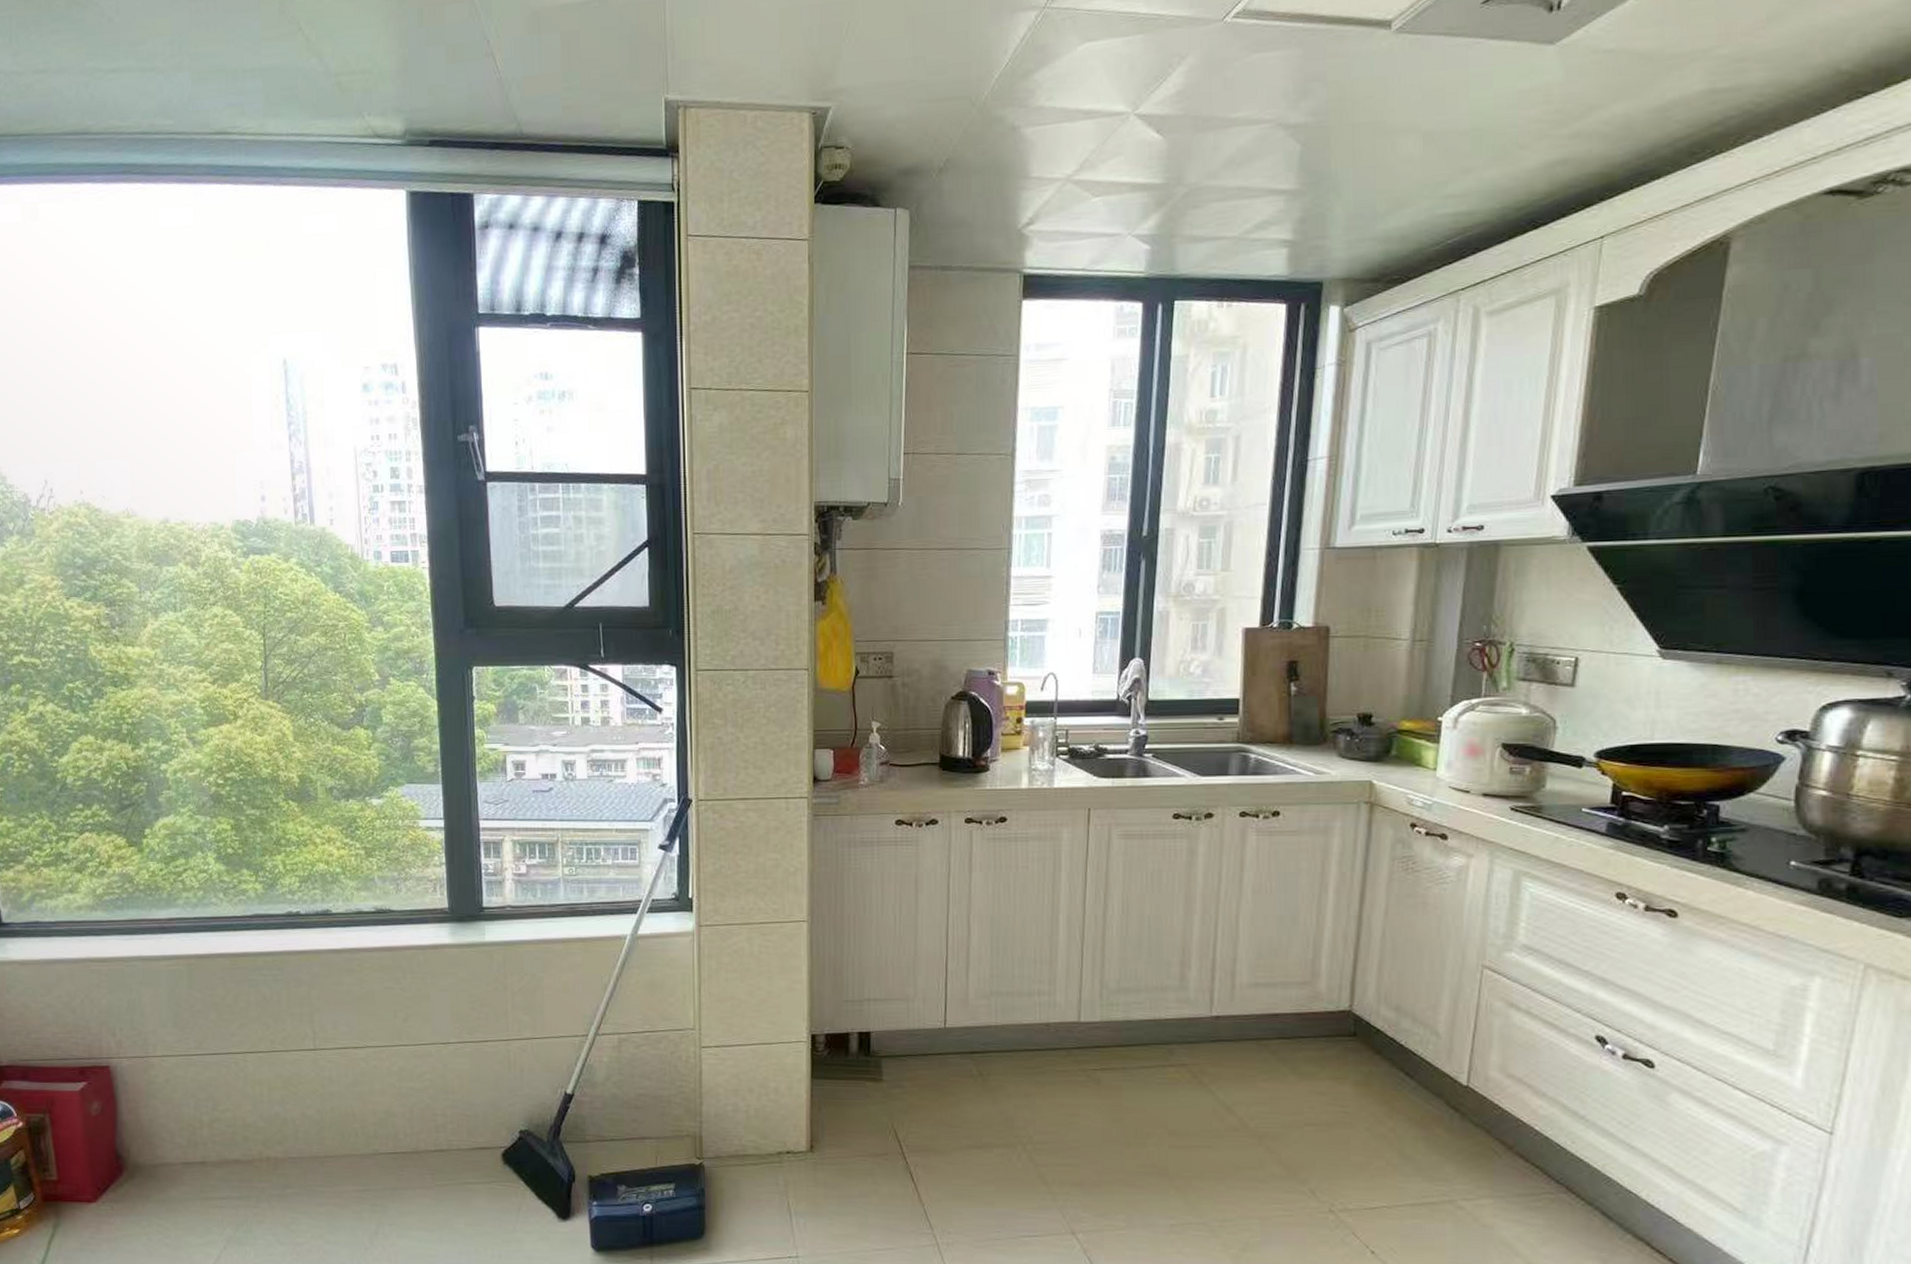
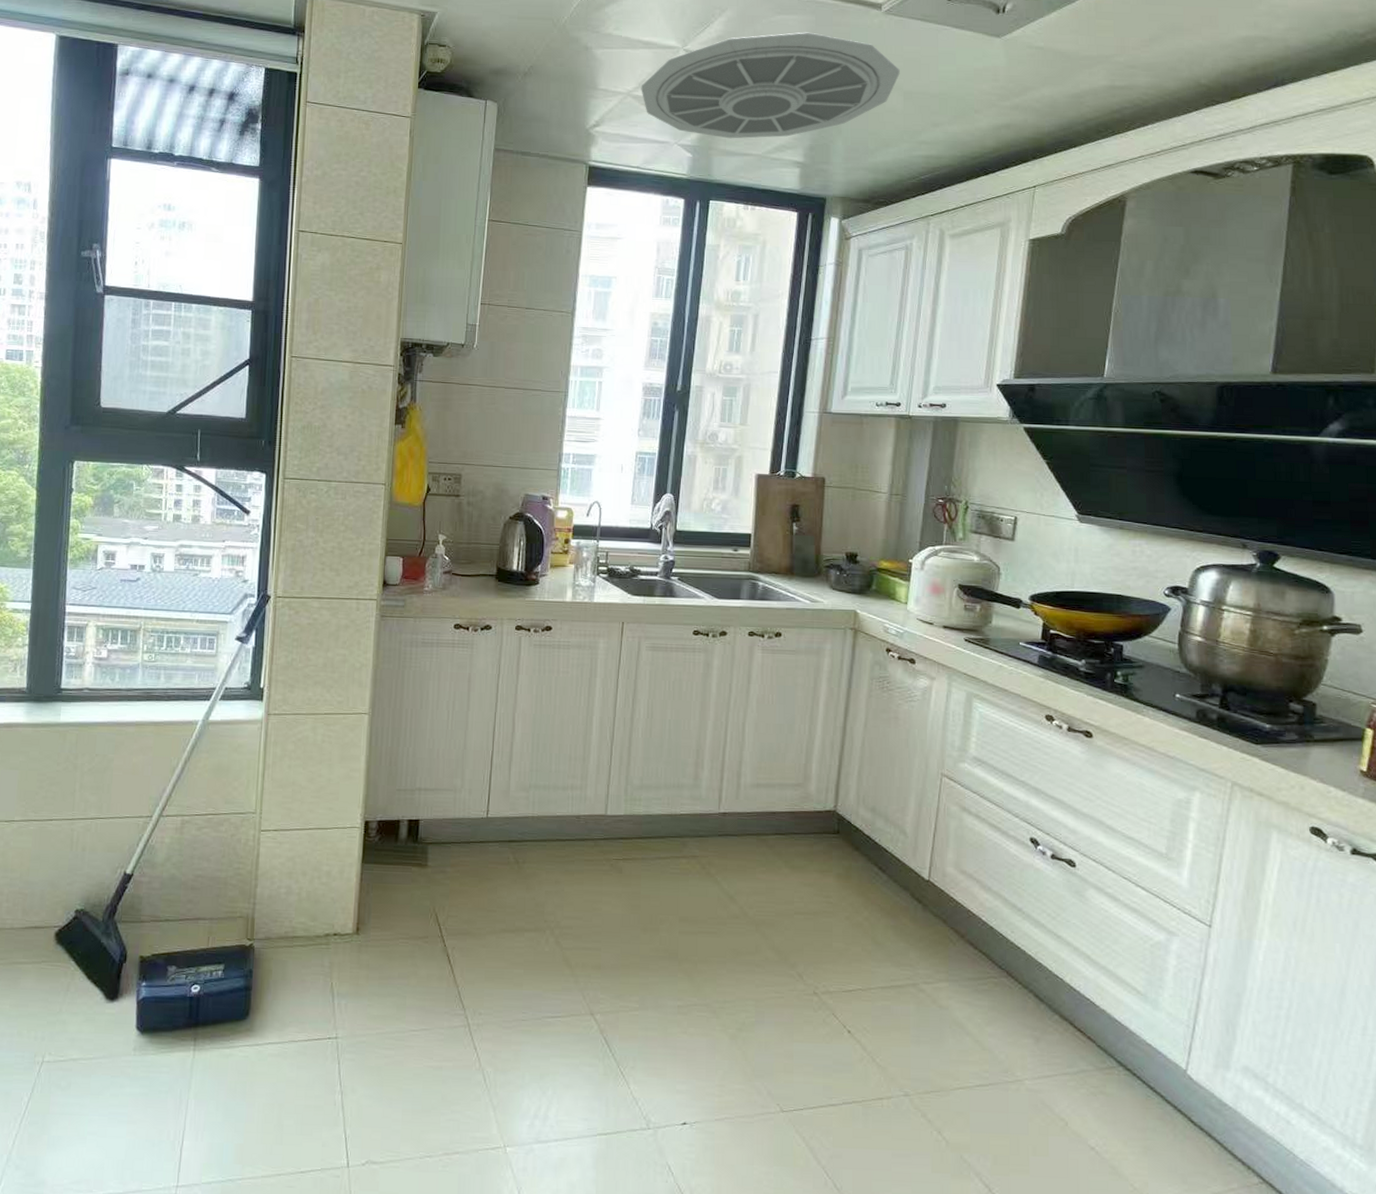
ceiling vent: none [1083,70,1417,221] -> present [641,32,900,139]

